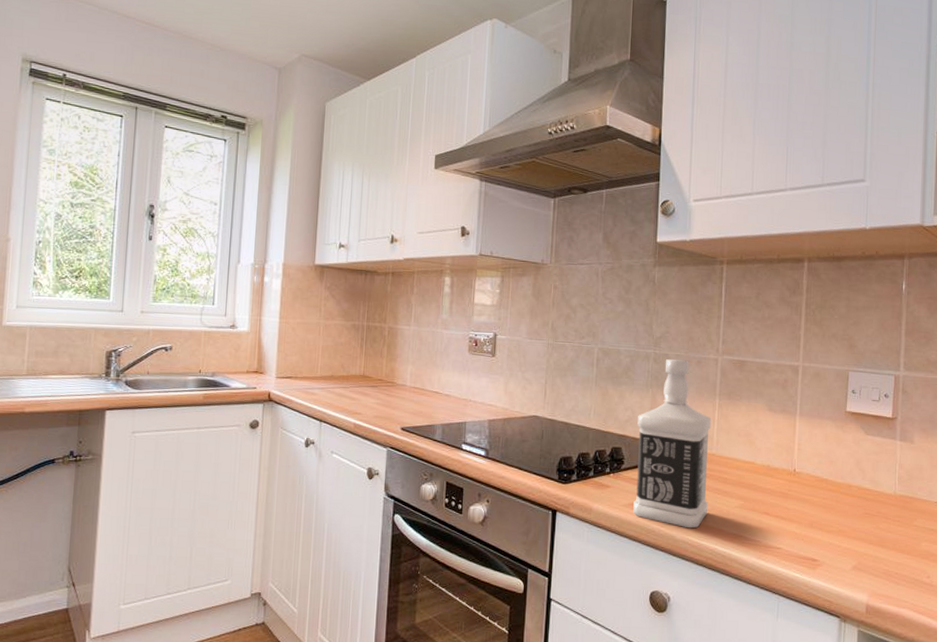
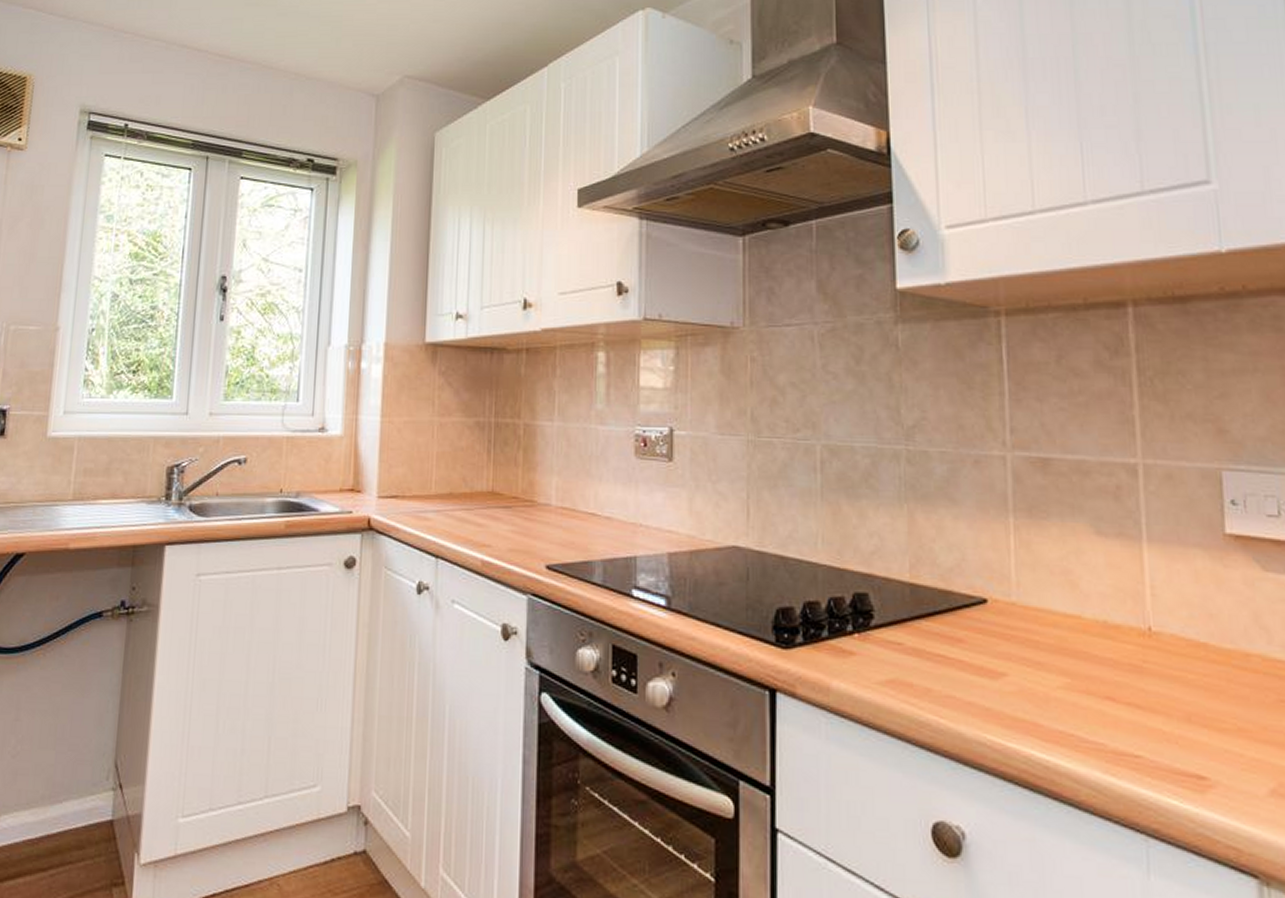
bottle: present [633,358,711,529] -> none [889,457,1014,722]

